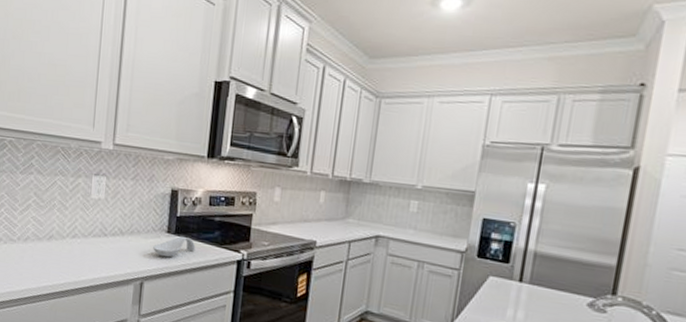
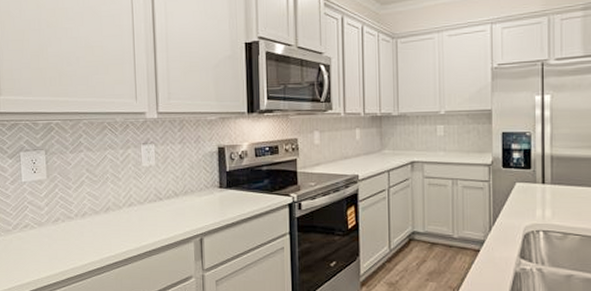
spoon rest: present [153,236,196,258] -> none [208,189,248,211]

